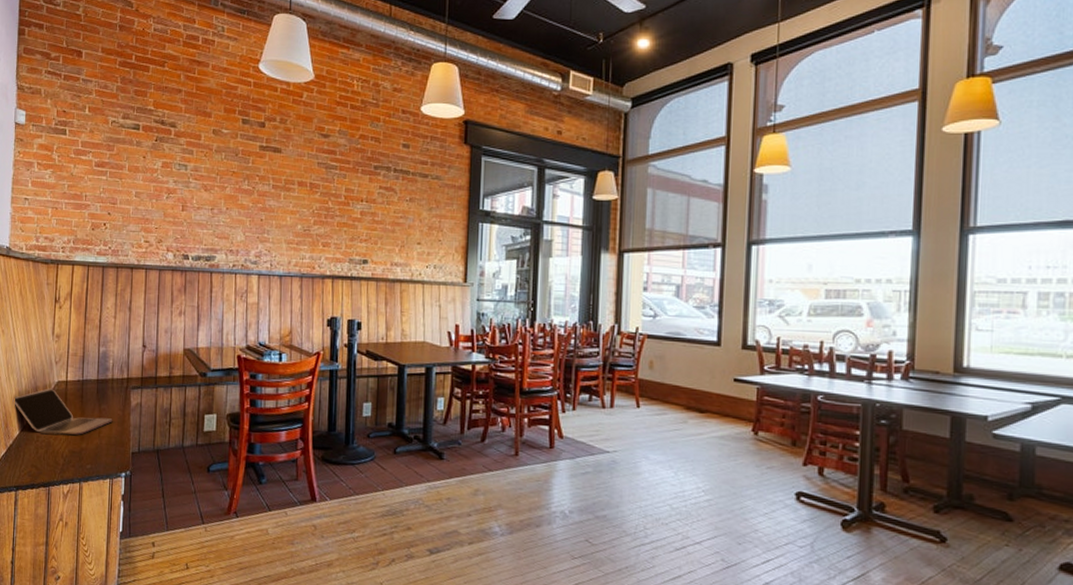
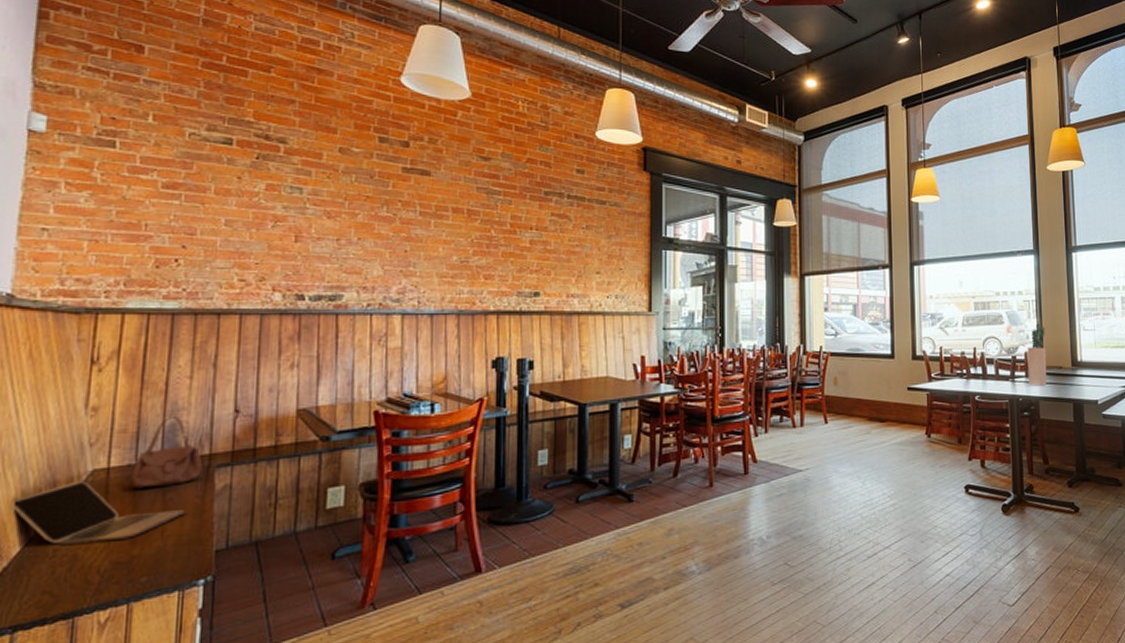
handbag: none [79,347,123,400] -> present [130,417,202,489]
vase: none [890,315,920,394] -> present [1027,321,1047,387]

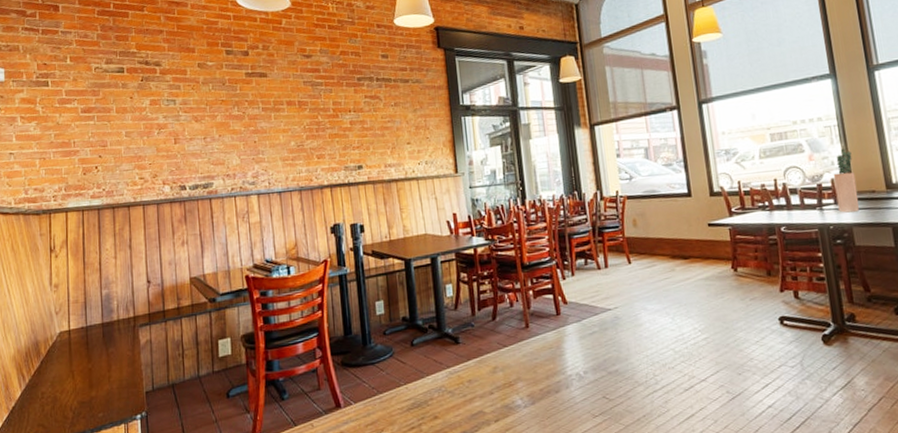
laptop: present [11,481,186,546] -> none [12,341,123,390]
handbag: present [130,417,202,489] -> none [84,289,130,345]

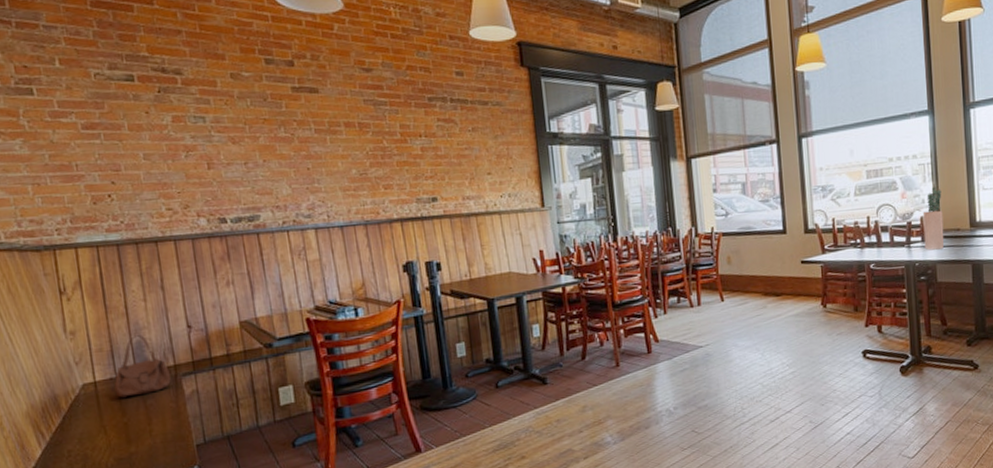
handbag: none [84,289,130,345] -> present [114,335,171,398]

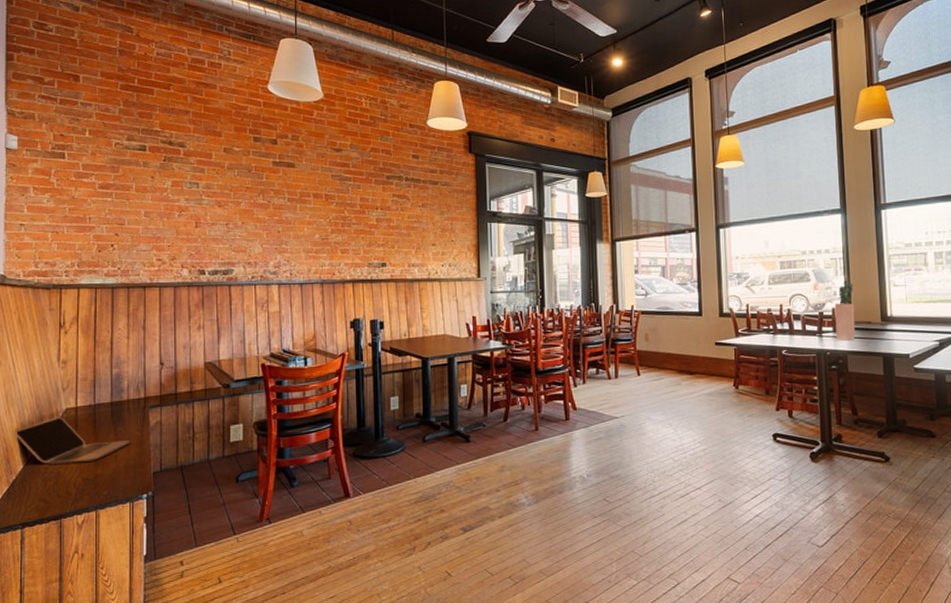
laptop: none [25,394,165,448] -> present [15,417,131,466]
handbag: present [114,335,171,398] -> none [91,368,140,423]

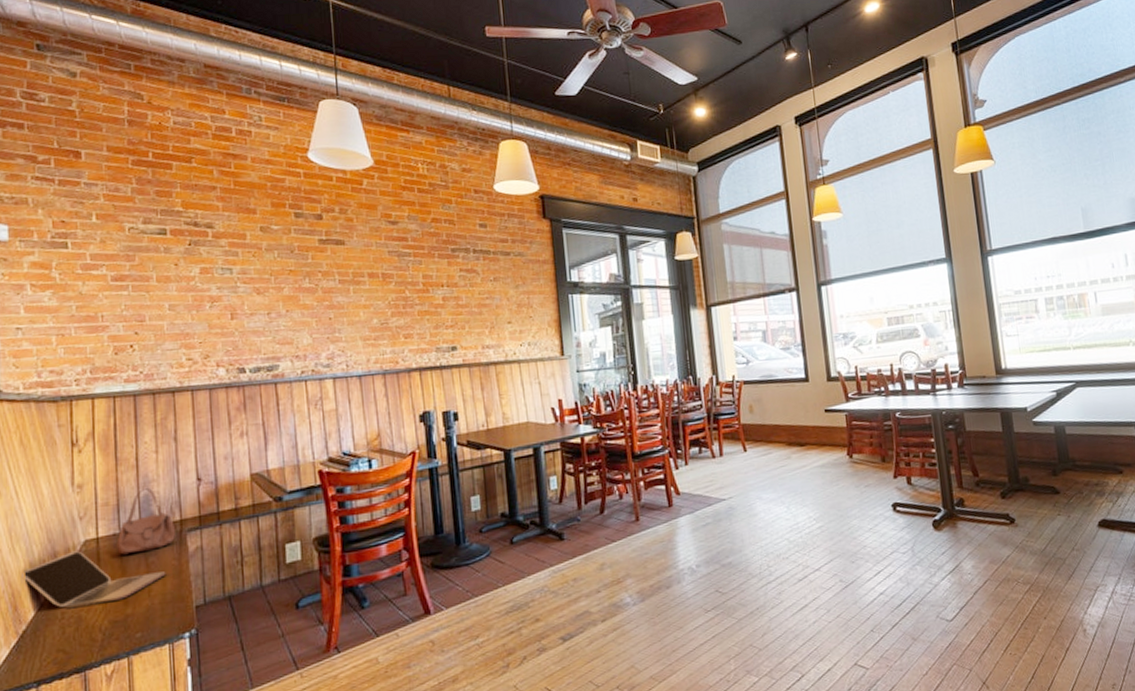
handbag: none [91,368,140,423] -> present [116,488,175,555]
vase: present [834,278,856,342] -> none [946,331,971,399]

